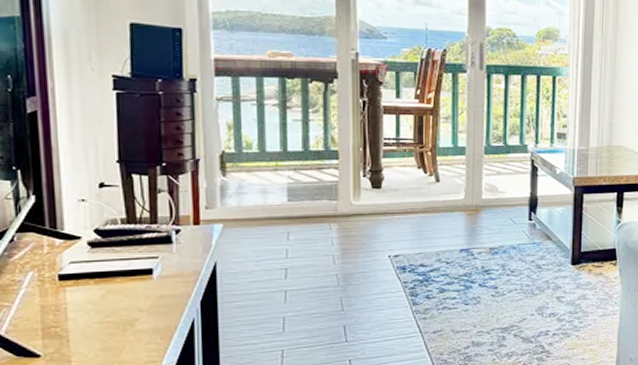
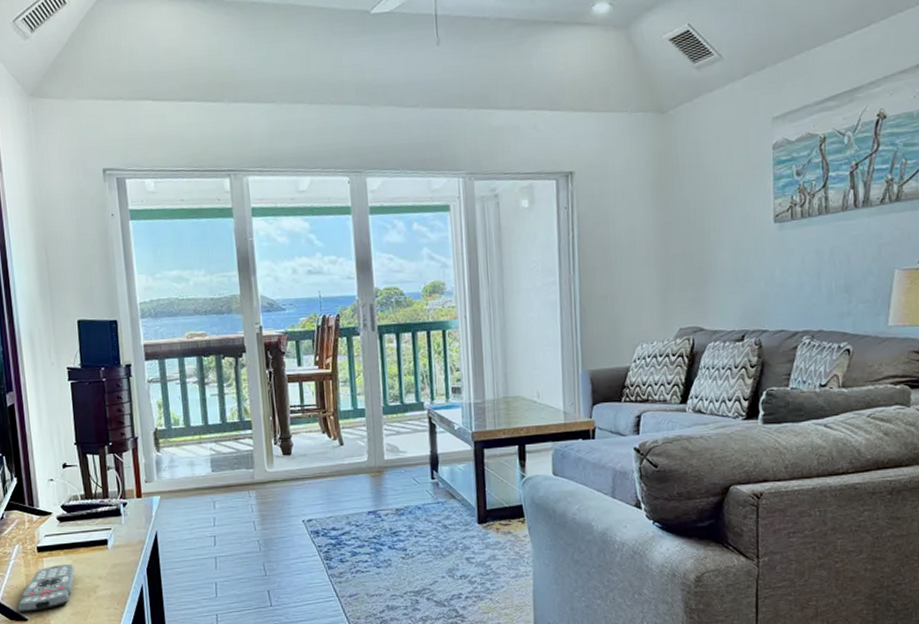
remote control: none [28,294,108,349] -> present [18,564,75,613]

